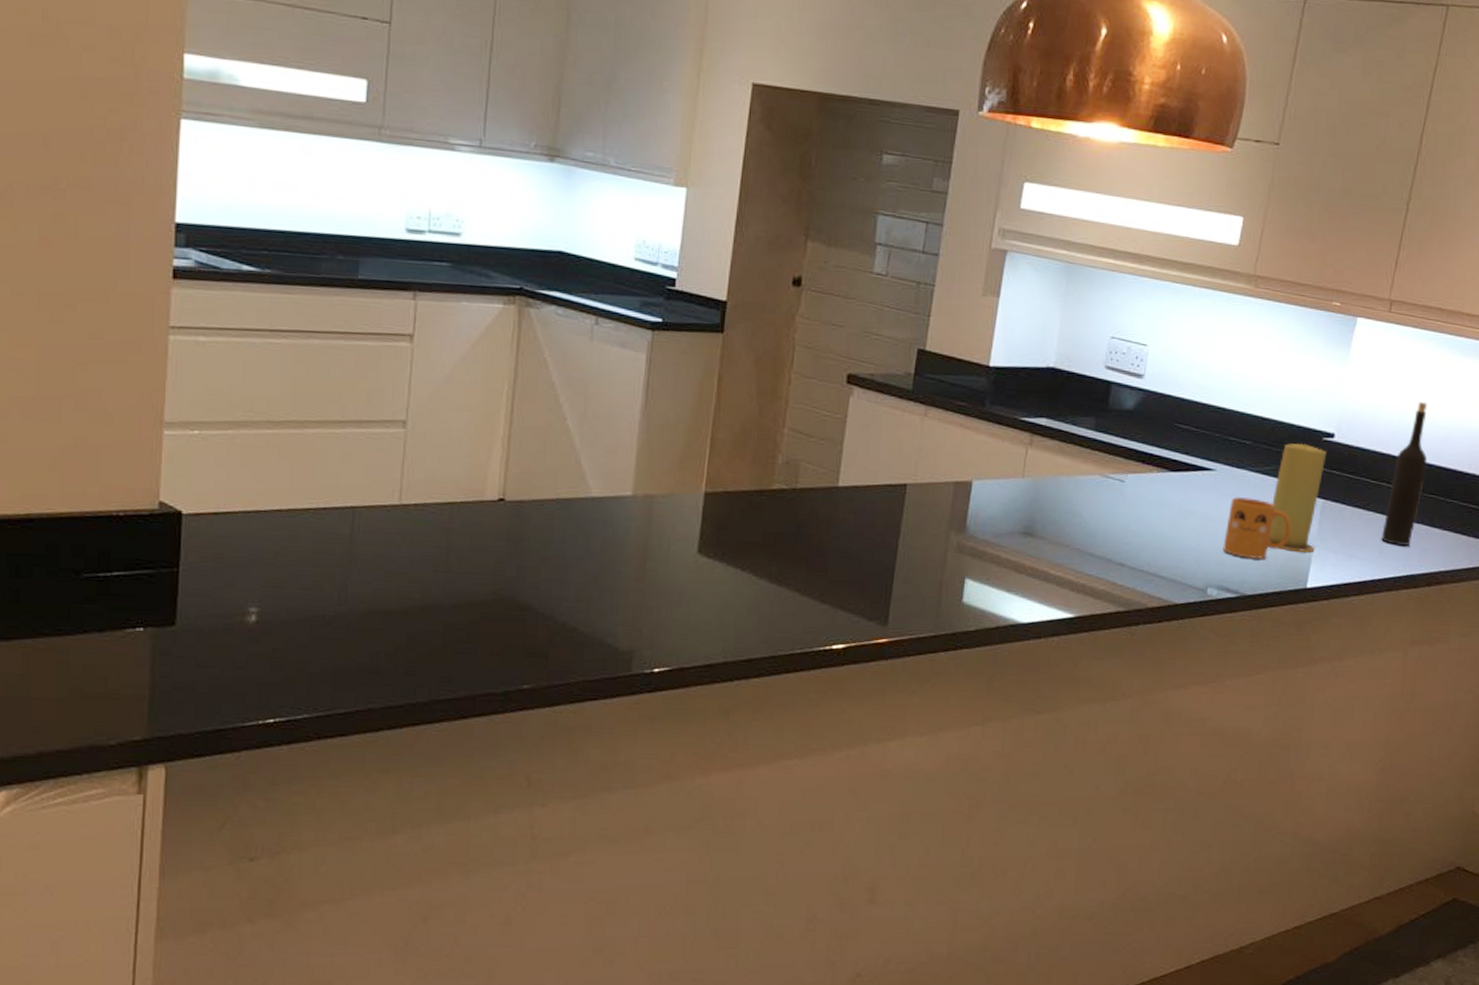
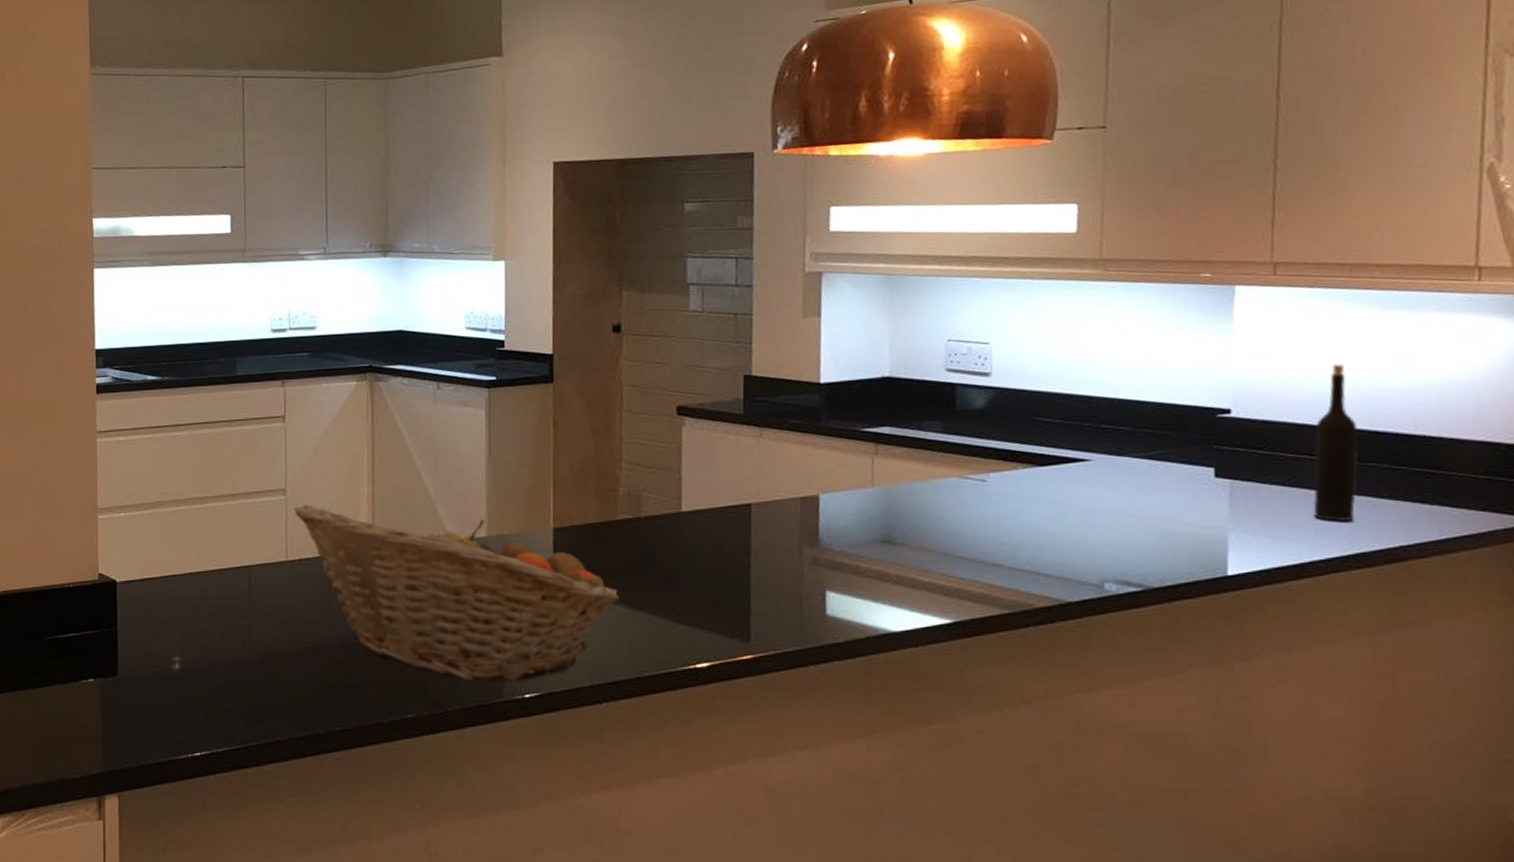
fruit basket: none [414,441,765,654] -> present [294,504,620,681]
mug: present [1223,496,1292,560] -> none [1114,484,1197,550]
candle: present [1269,443,1326,553] -> none [1166,422,1230,539]

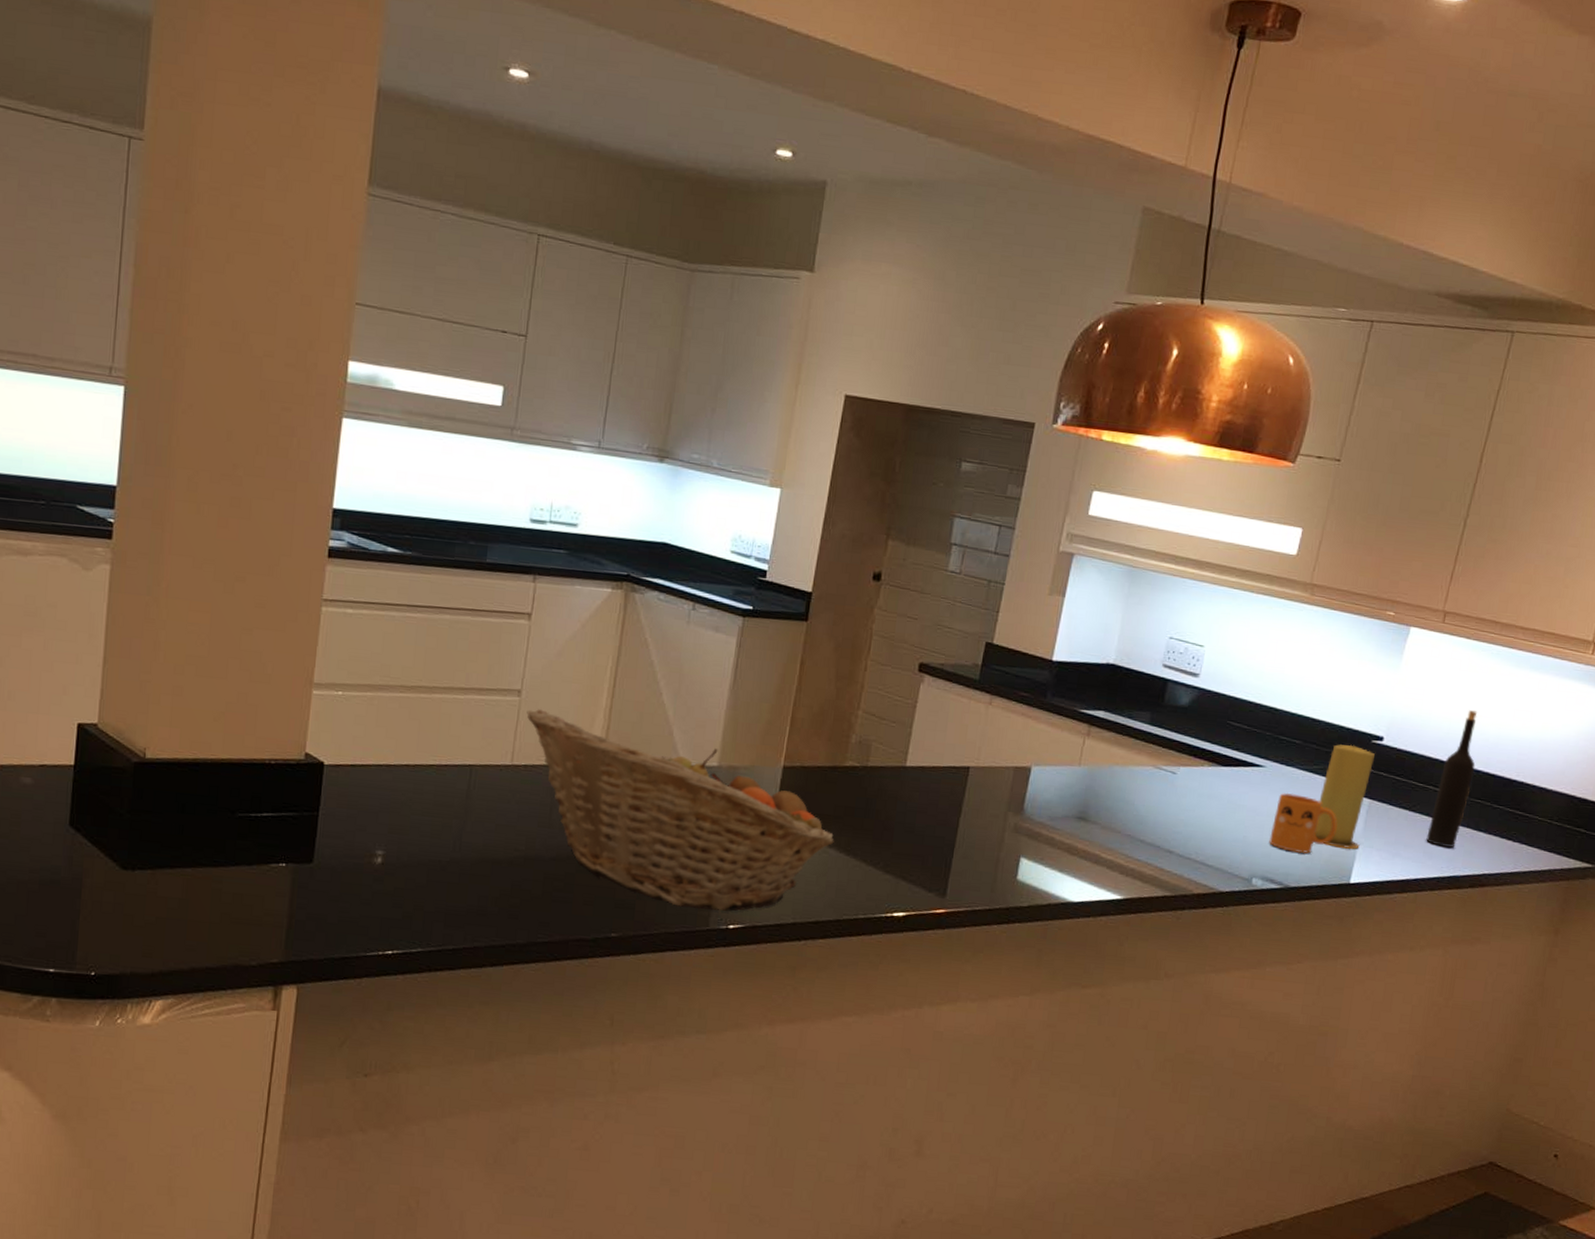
mug: none [1114,484,1197,550] -> present [1269,792,1337,854]
candle: none [1166,422,1230,539] -> present [1314,744,1375,850]

